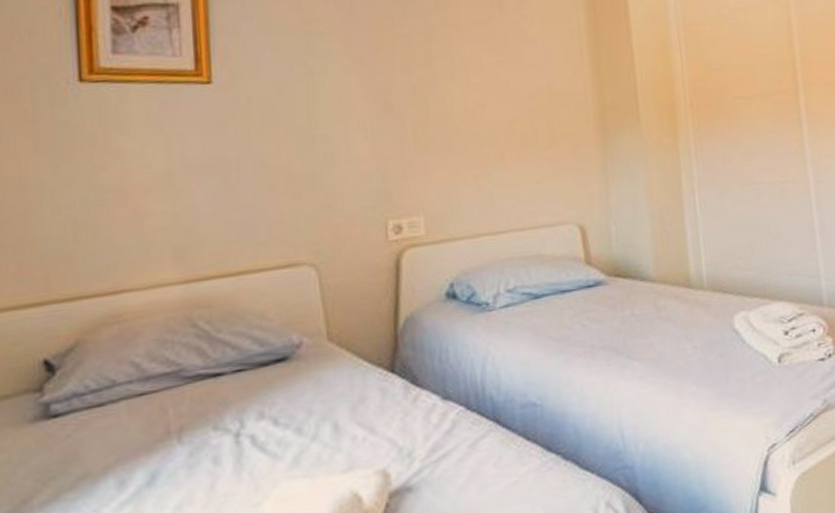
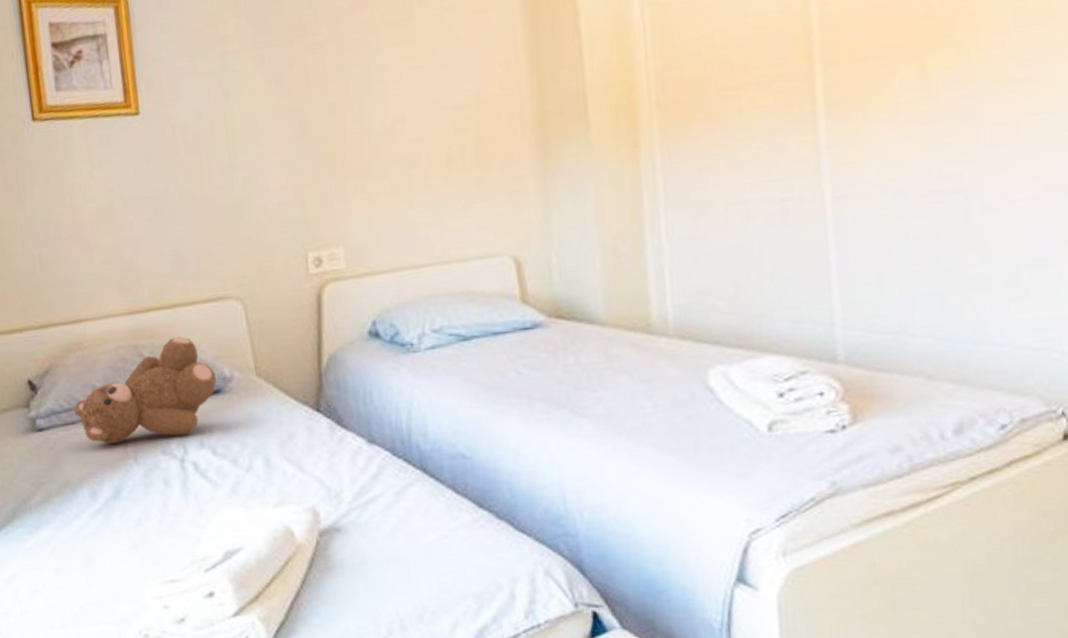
teddy bear: none [103,304,283,426] -> present [74,336,217,445]

